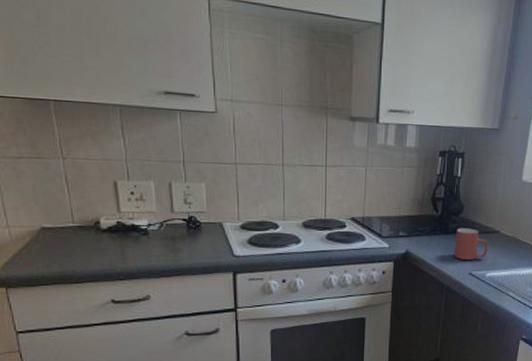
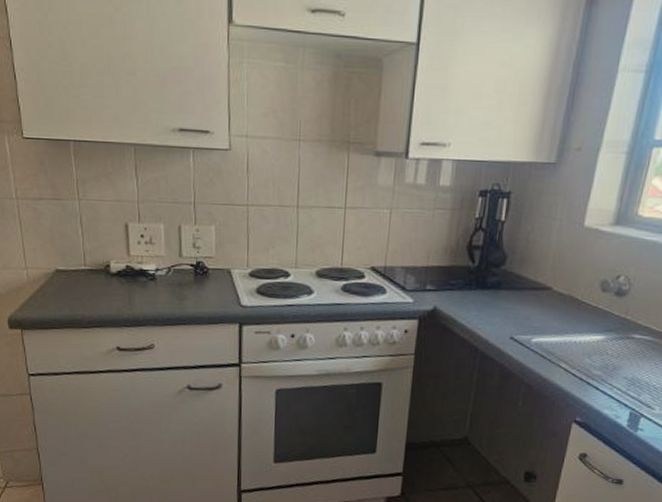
mug: present [454,228,488,260] -> none [492,282,536,321]

